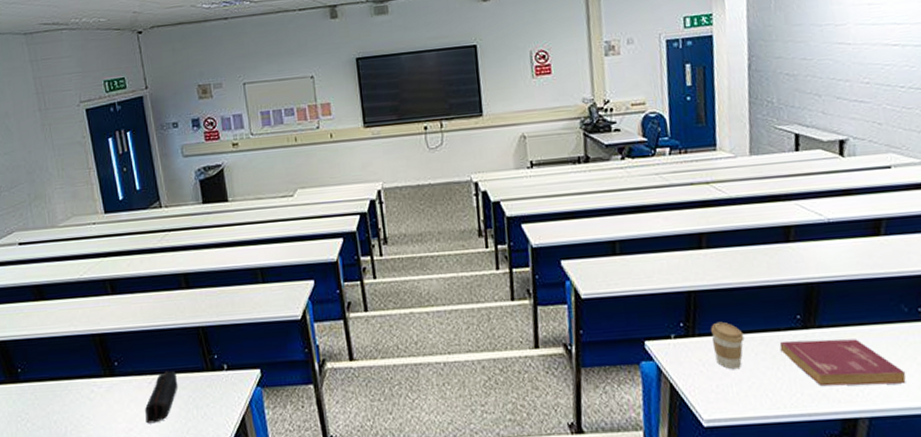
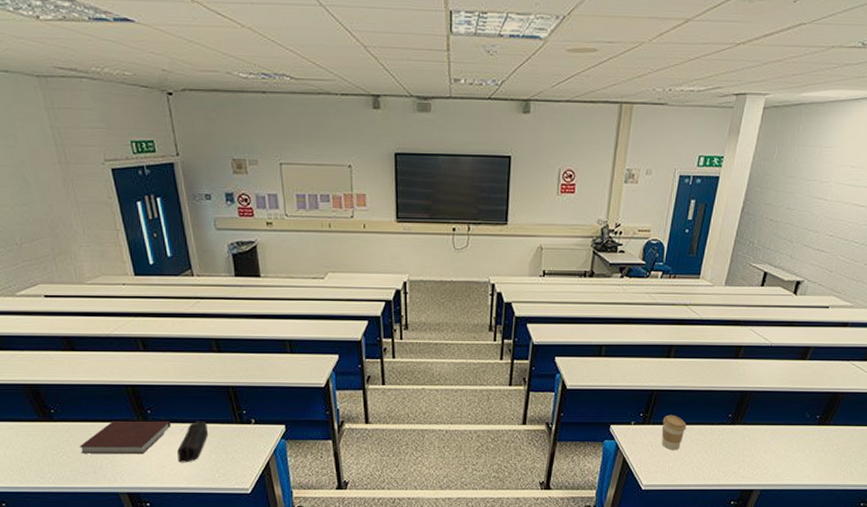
notebook: none [44,374,139,419] -> present [79,420,171,454]
book: present [779,339,906,387] -> none [711,432,795,469]

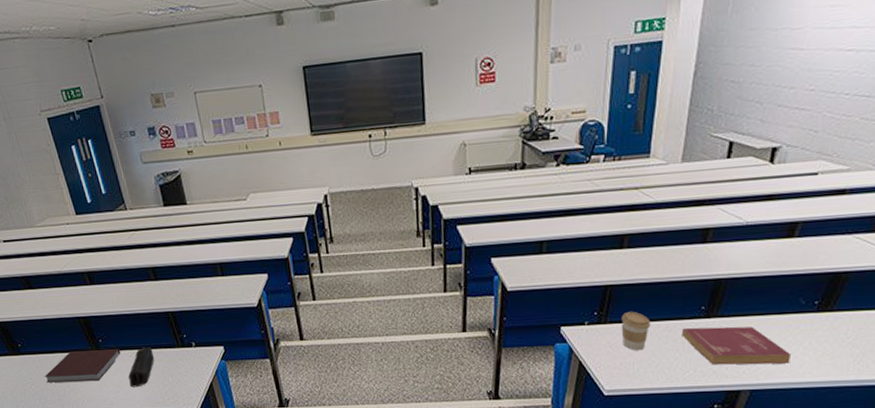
book: none [711,432,795,469] -> present [681,326,792,365]

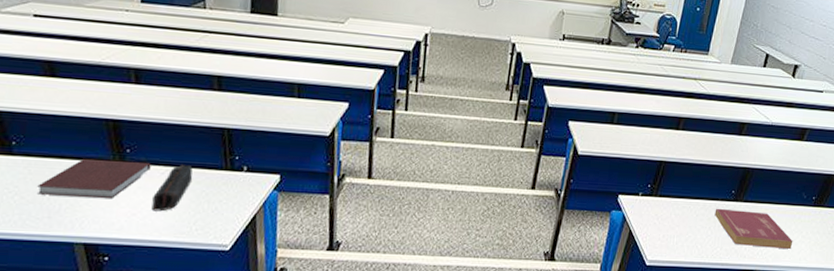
coffee cup: present [622,311,651,351] -> none [667,187,692,225]

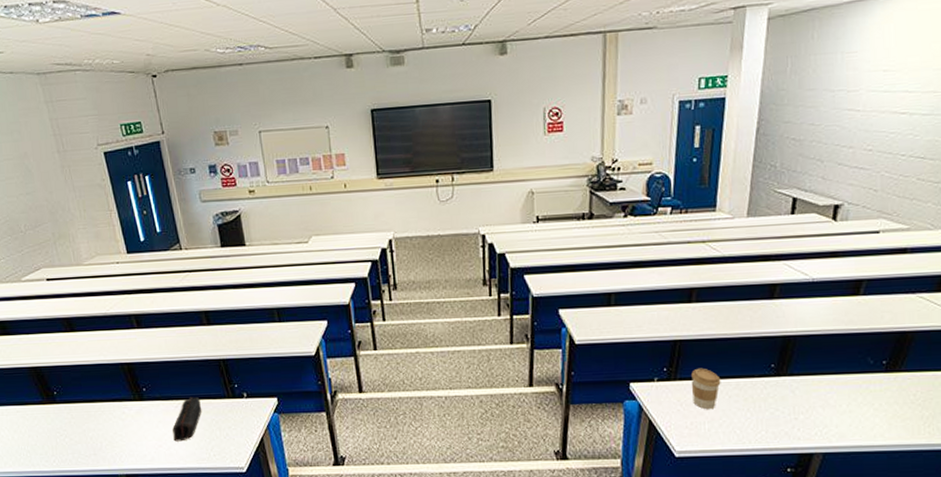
notebook: present [36,158,151,198] -> none [80,398,166,435]
coffee cup: none [667,187,692,225] -> present [692,368,721,410]
book: present [714,208,793,250] -> none [752,385,863,426]

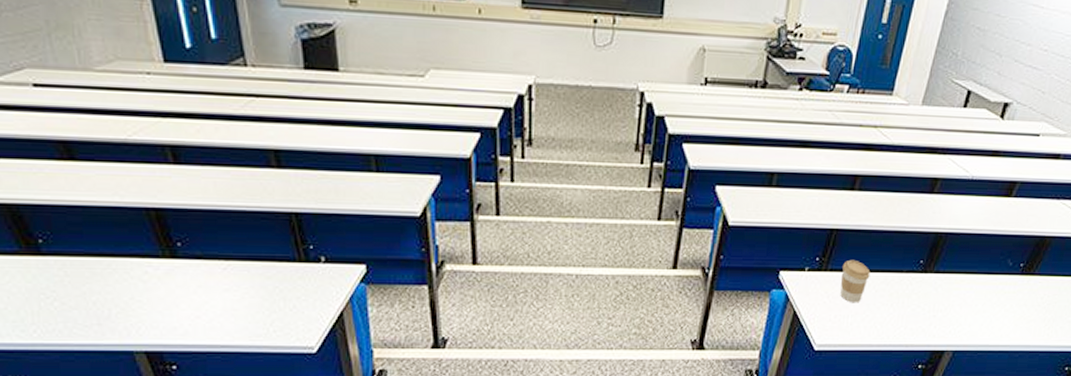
pencil case: present [172,397,201,442] -> none [217,257,260,313]

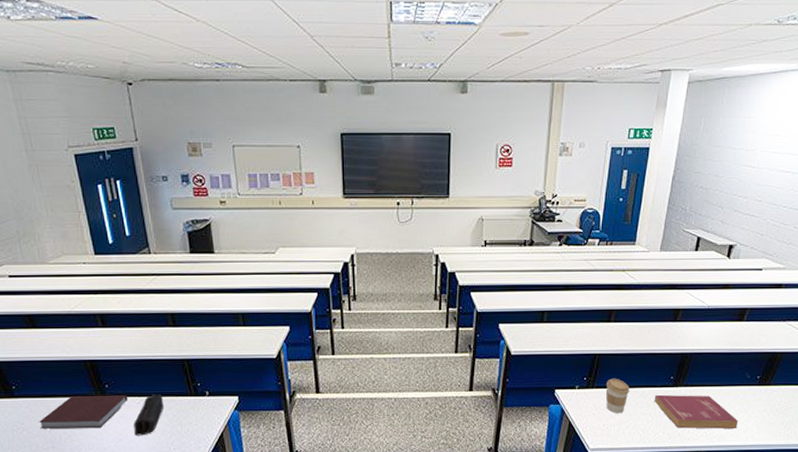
notebook: none [78,255,209,300] -> present [39,394,128,429]
pencil case: none [217,257,260,313] -> present [134,394,163,436]
book: none [898,281,994,326] -> present [654,394,739,429]

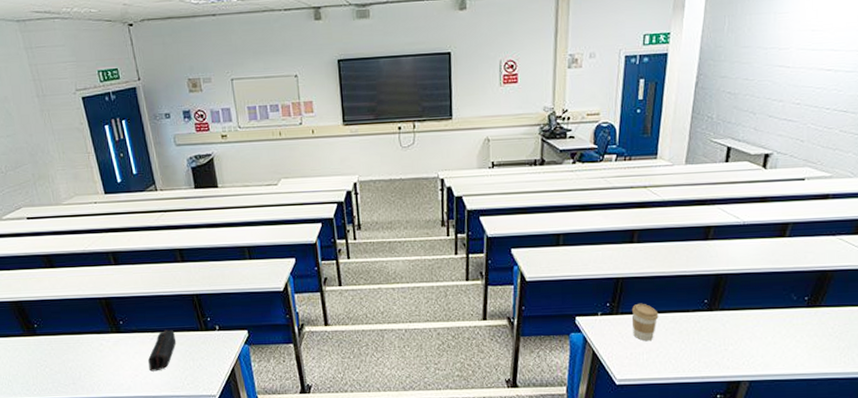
notebook: present [39,394,128,429] -> none [60,331,142,366]
book: present [654,394,739,429] -> none [687,319,786,357]

